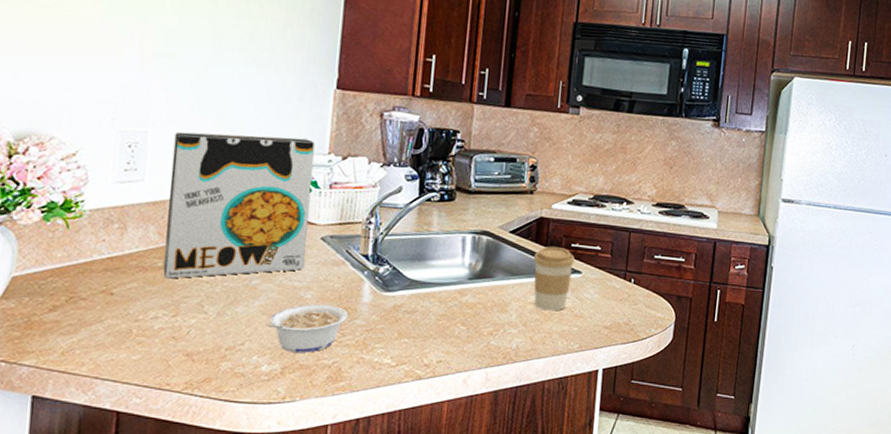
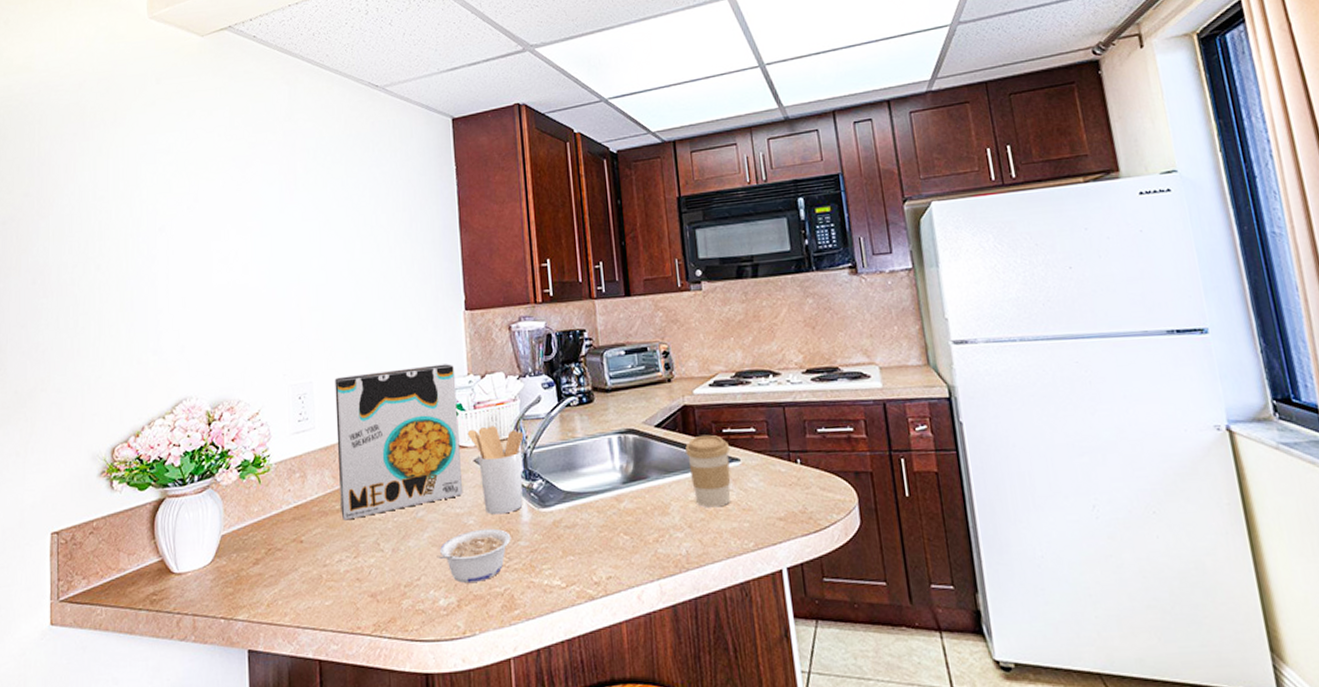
utensil holder: none [318,207,378,293] -> present [467,425,524,515]

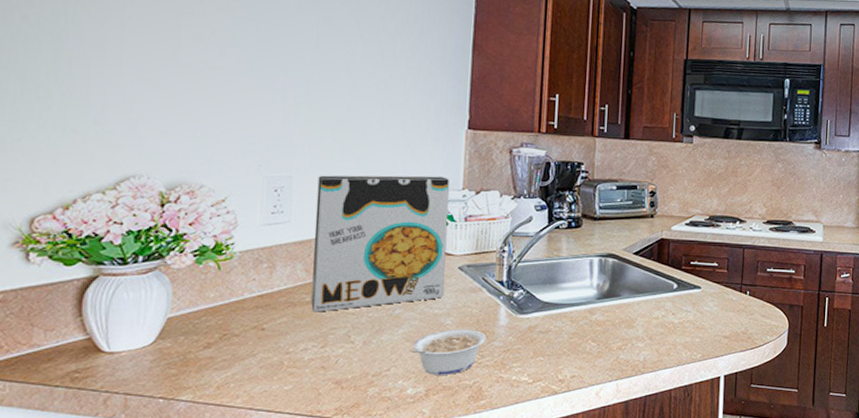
utensil holder: present [467,425,524,515] -> none [455,238,511,317]
coffee cup: present [685,434,731,508] -> none [657,265,695,325]

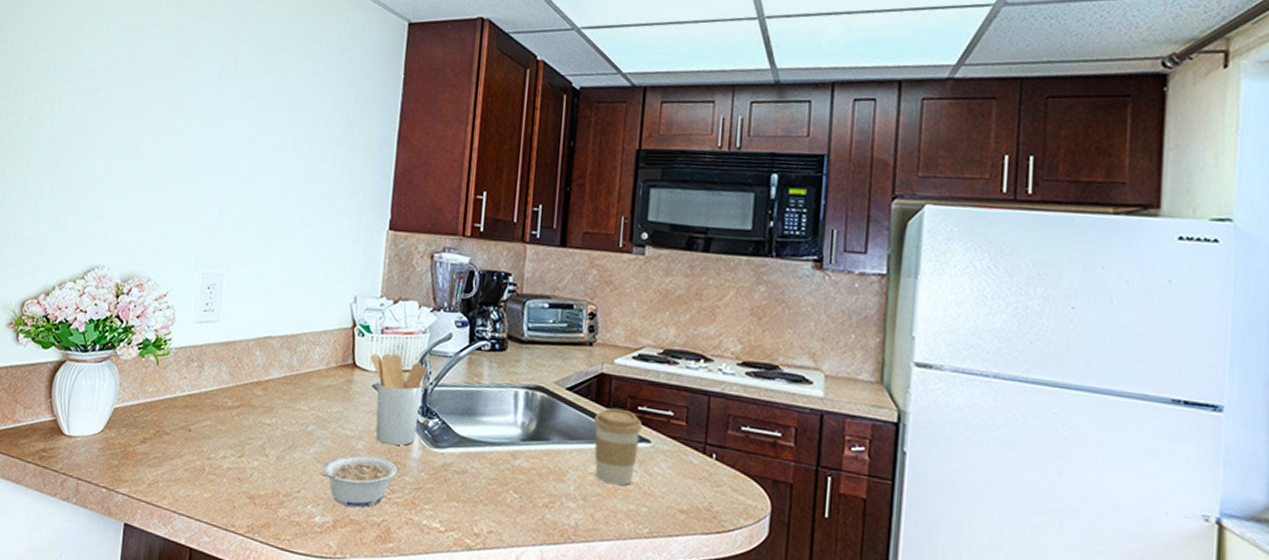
cereal box: present [311,175,450,312] -> none [232,274,369,419]
utensil holder: none [455,238,511,317] -> present [370,353,428,446]
coffee cup: none [657,265,695,325] -> present [594,407,643,486]

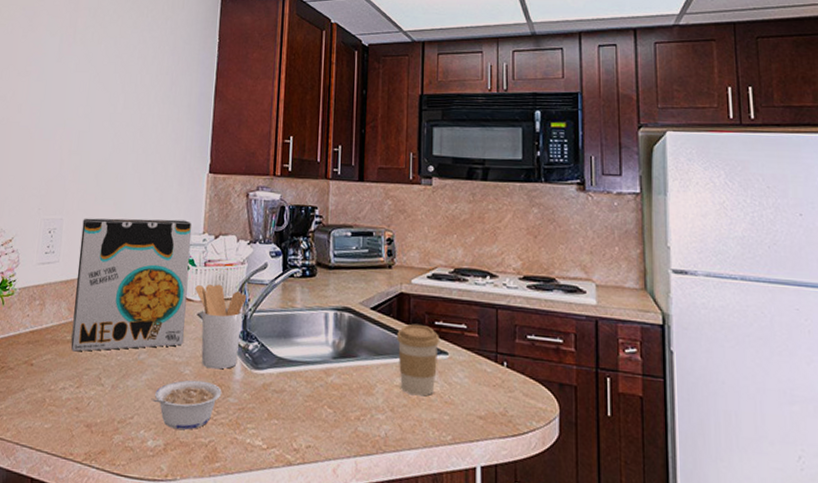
cereal box: none [232,274,369,419] -> present [71,218,192,352]

